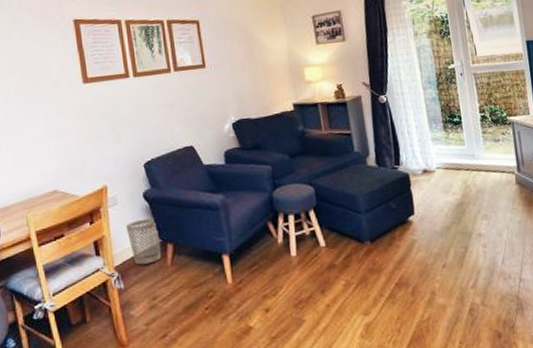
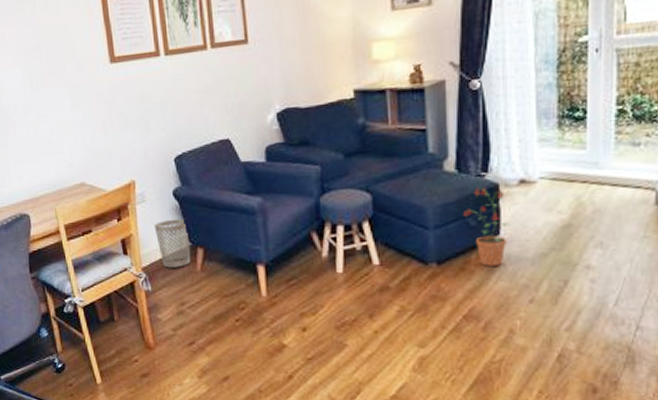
potted plant: none [386,177,421,241] -> present [464,188,510,266]

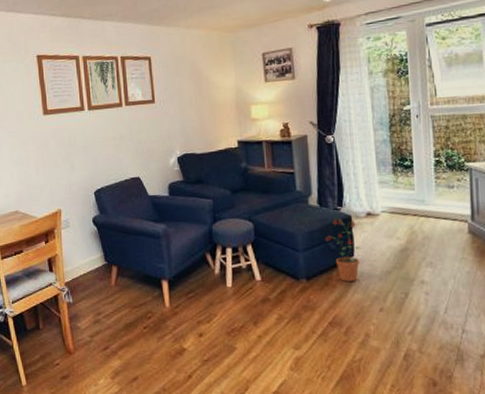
wastebasket: present [153,218,191,268] -> none [76,241,107,283]

